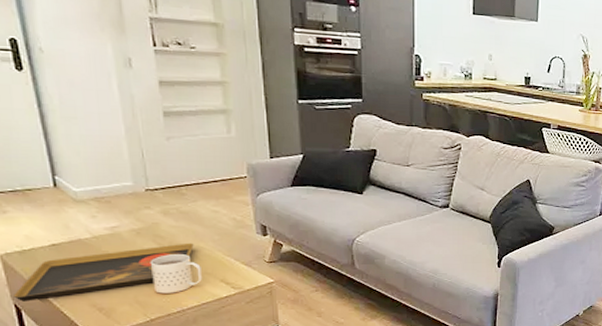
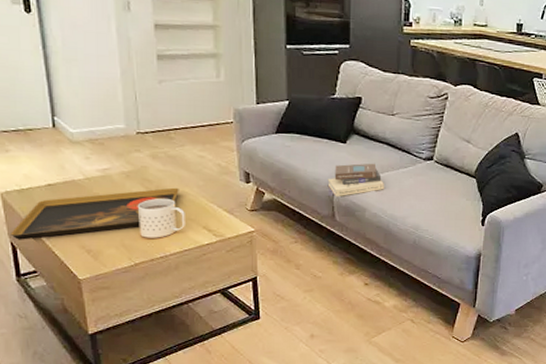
books: none [346,212,402,246] -> present [327,163,384,197]

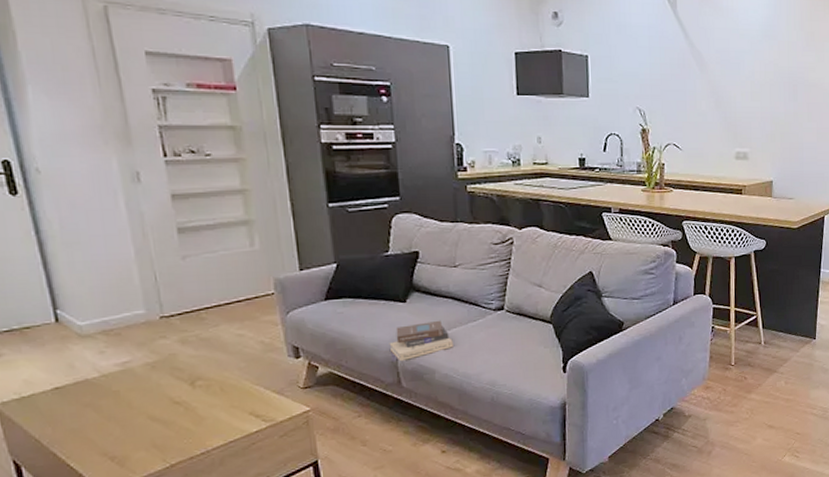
decorative tray: present [10,187,179,240] -> none [11,373,217,457]
mug: present [137,198,187,238] -> none [167,386,230,434]

